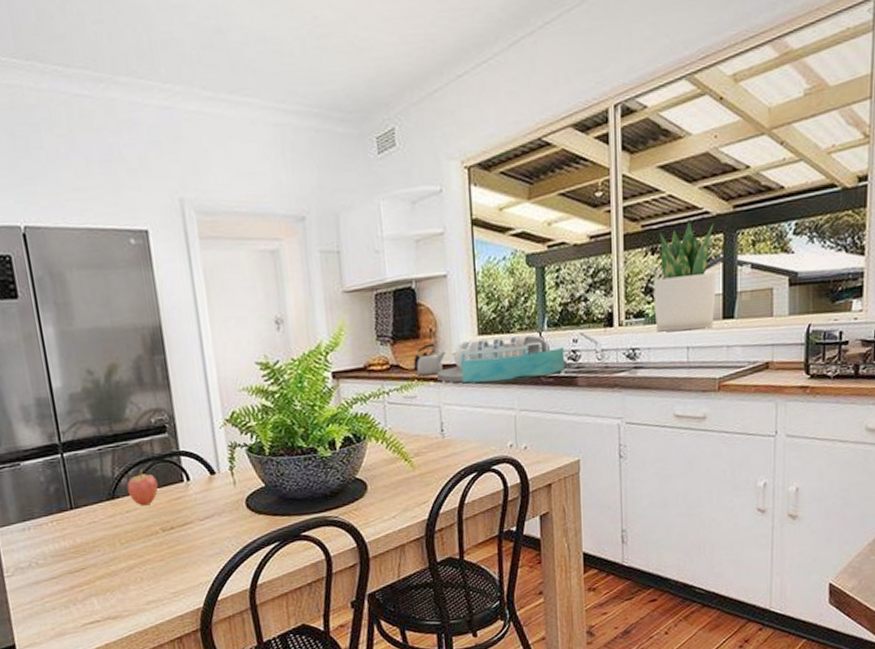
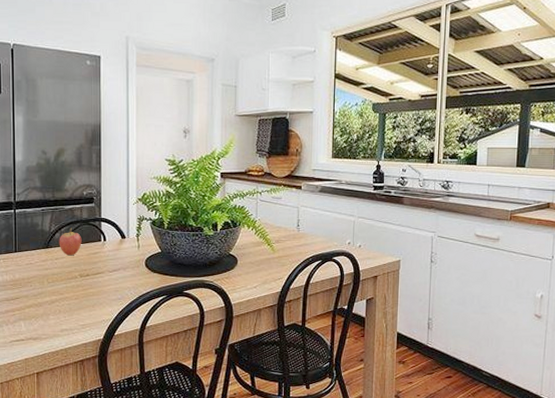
kettle: present [413,343,446,375] -> none [282,160,307,184]
architectural model: present [437,335,567,384] -> none [299,160,396,194]
planter: present [653,222,716,332] -> none [465,93,514,172]

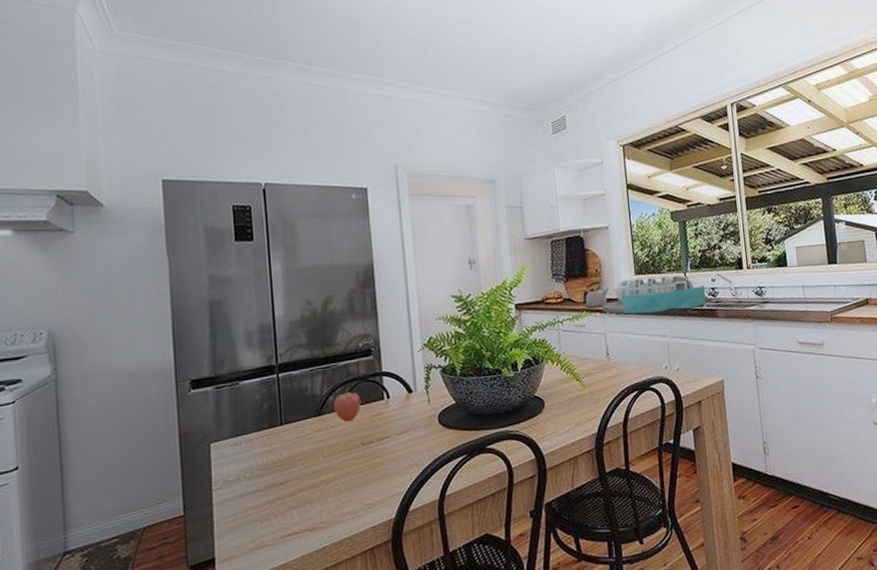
kettle: none [282,160,307,184] -> present [583,281,610,307]
architectural model: none [299,160,396,194] -> present [602,275,708,315]

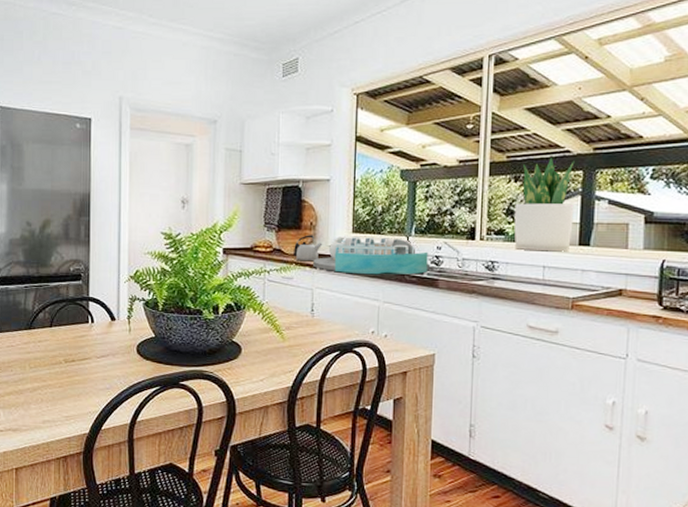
fruit: present [333,387,361,422] -> none [42,307,68,339]
planter: none [771,189,822,274] -> present [514,158,575,252]

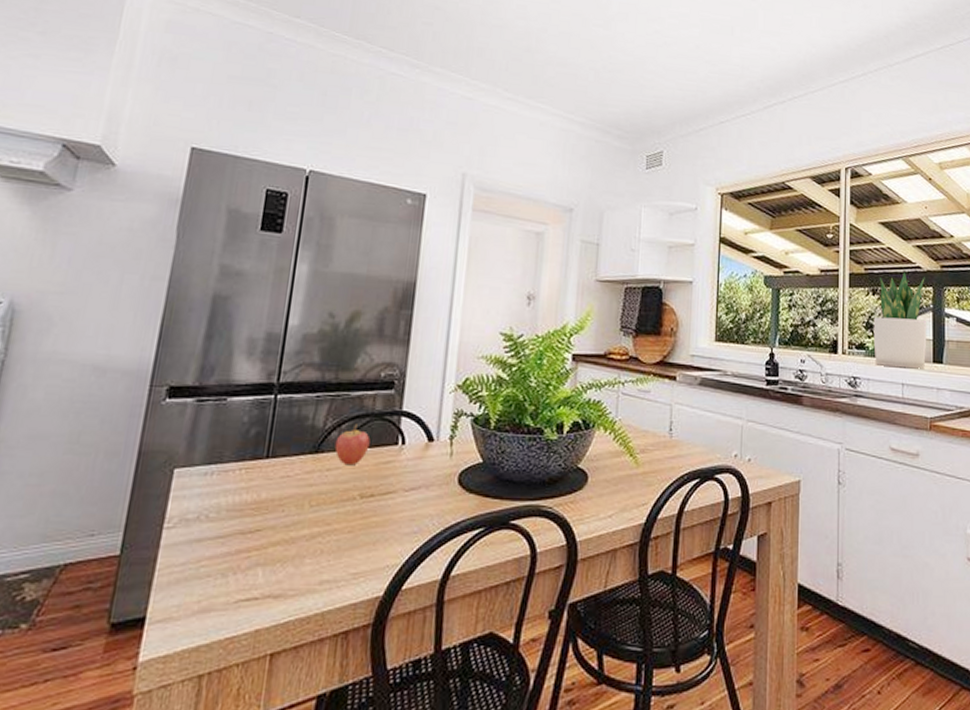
fruit: none [42,307,68,339] -> present [334,423,370,466]
kettle: present [294,235,323,262] -> none [652,342,684,373]
architectural model: present [313,235,430,276] -> none [673,344,794,391]

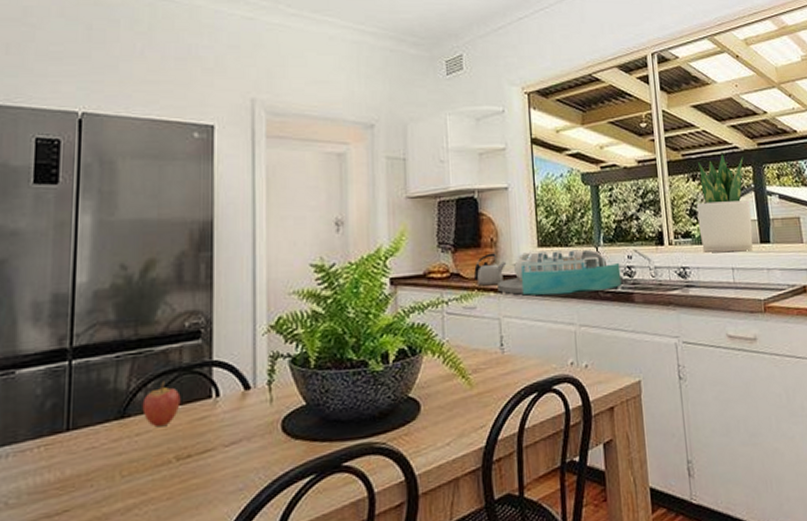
kettle: none [652,342,684,373] -> present [474,253,507,285]
architectural model: none [673,344,794,391] -> present [497,249,623,296]

